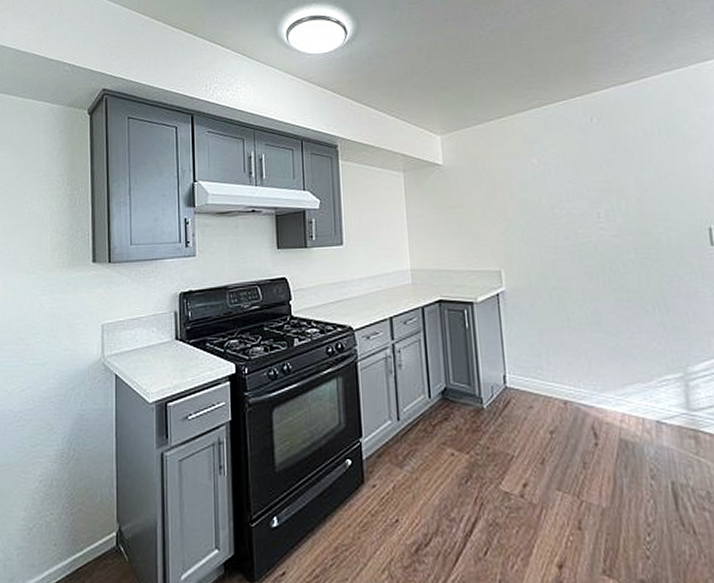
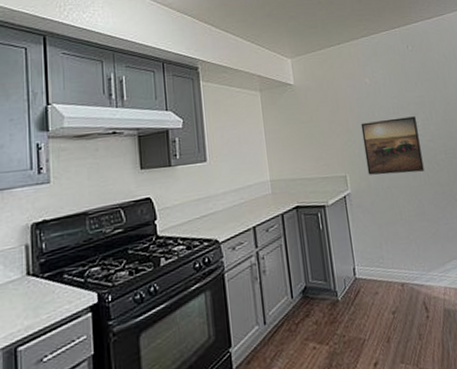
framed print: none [522,205,605,273] -> present [360,116,424,175]

